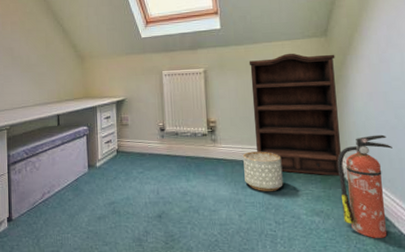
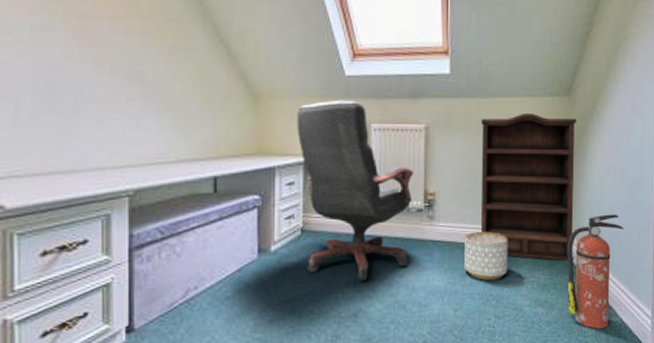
office chair: none [109,55,199,190] -> present [296,100,414,281]

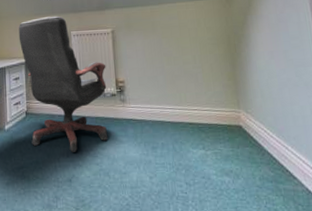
planter: present [464,231,508,280] -> none [152,110,193,152]
bookshelf: present [480,112,577,261] -> none [155,13,252,135]
fire extinguisher: present [567,214,624,329] -> none [244,92,296,197]

